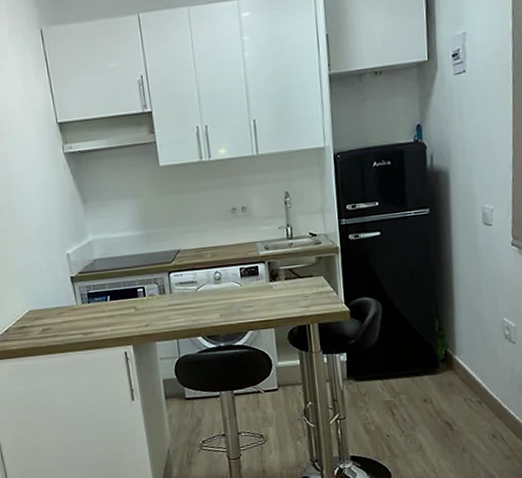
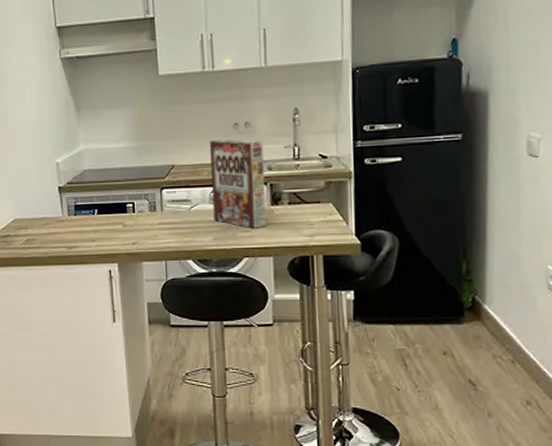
cereal box: none [210,223,267,304] -> present [209,138,266,229]

